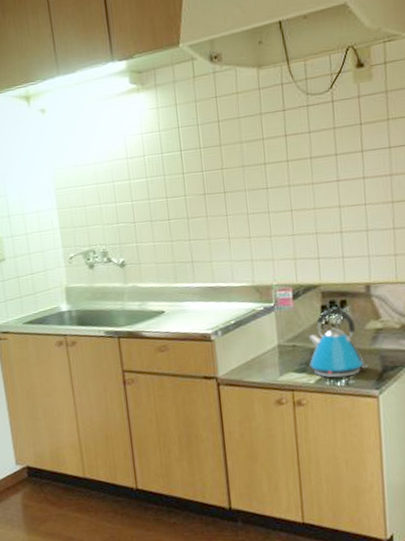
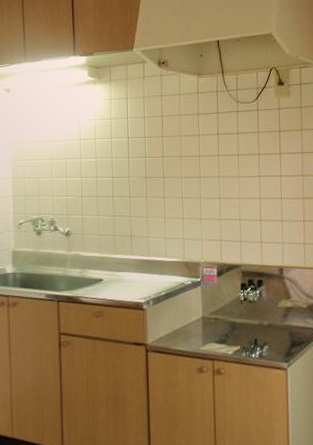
kettle: present [308,308,369,378] -> none [229,287,279,350]

